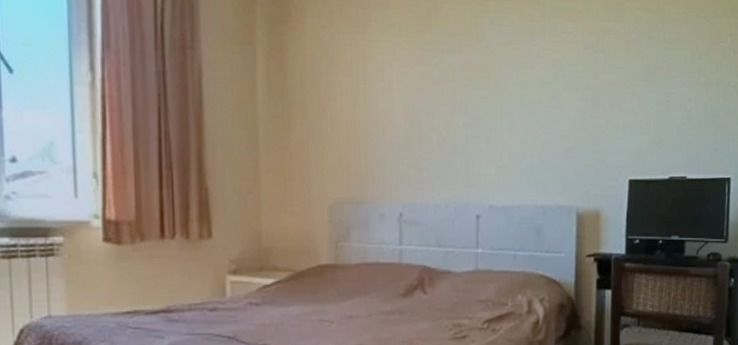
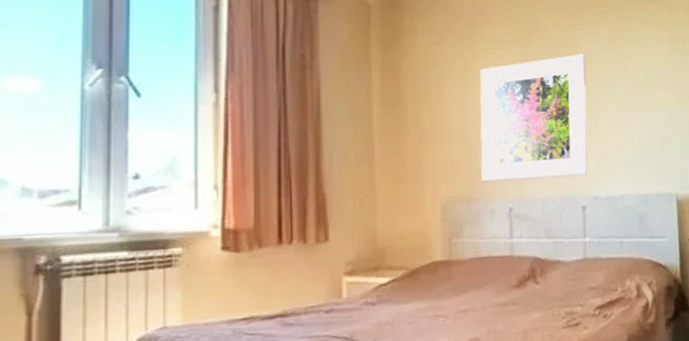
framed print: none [371,46,489,184] -> present [479,54,588,182]

